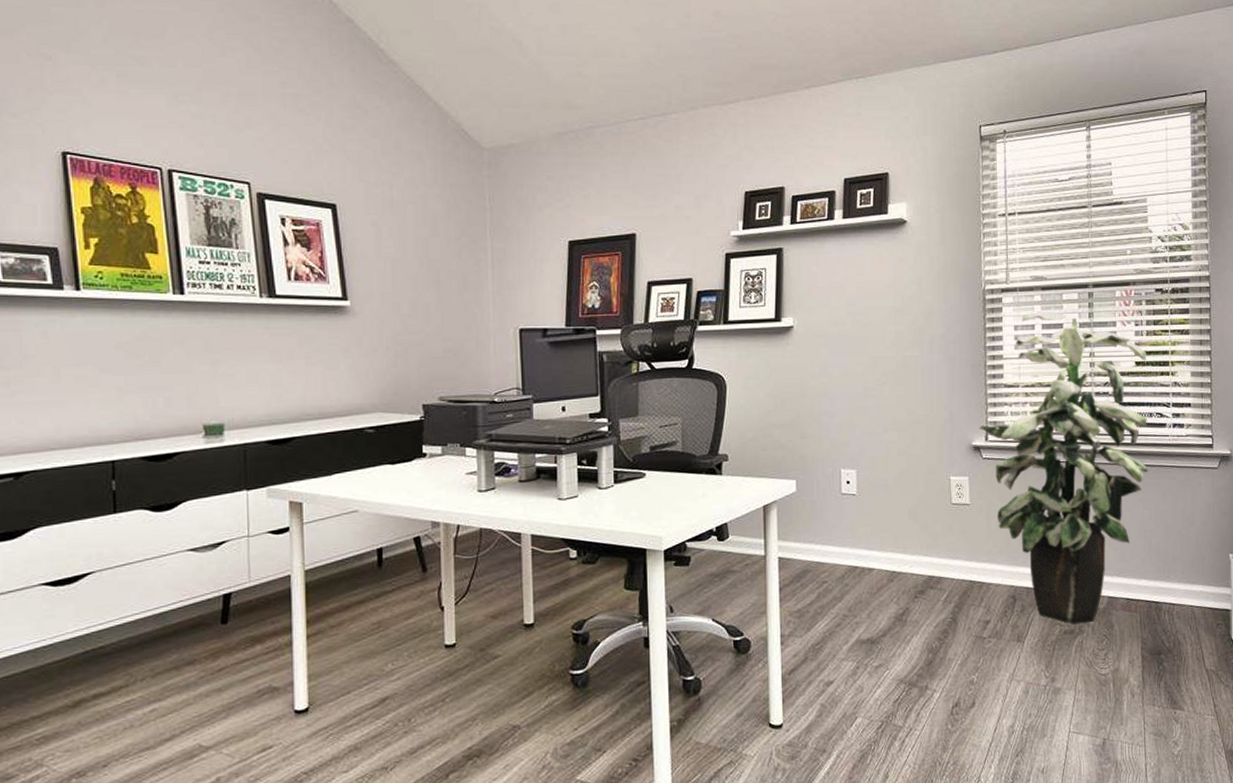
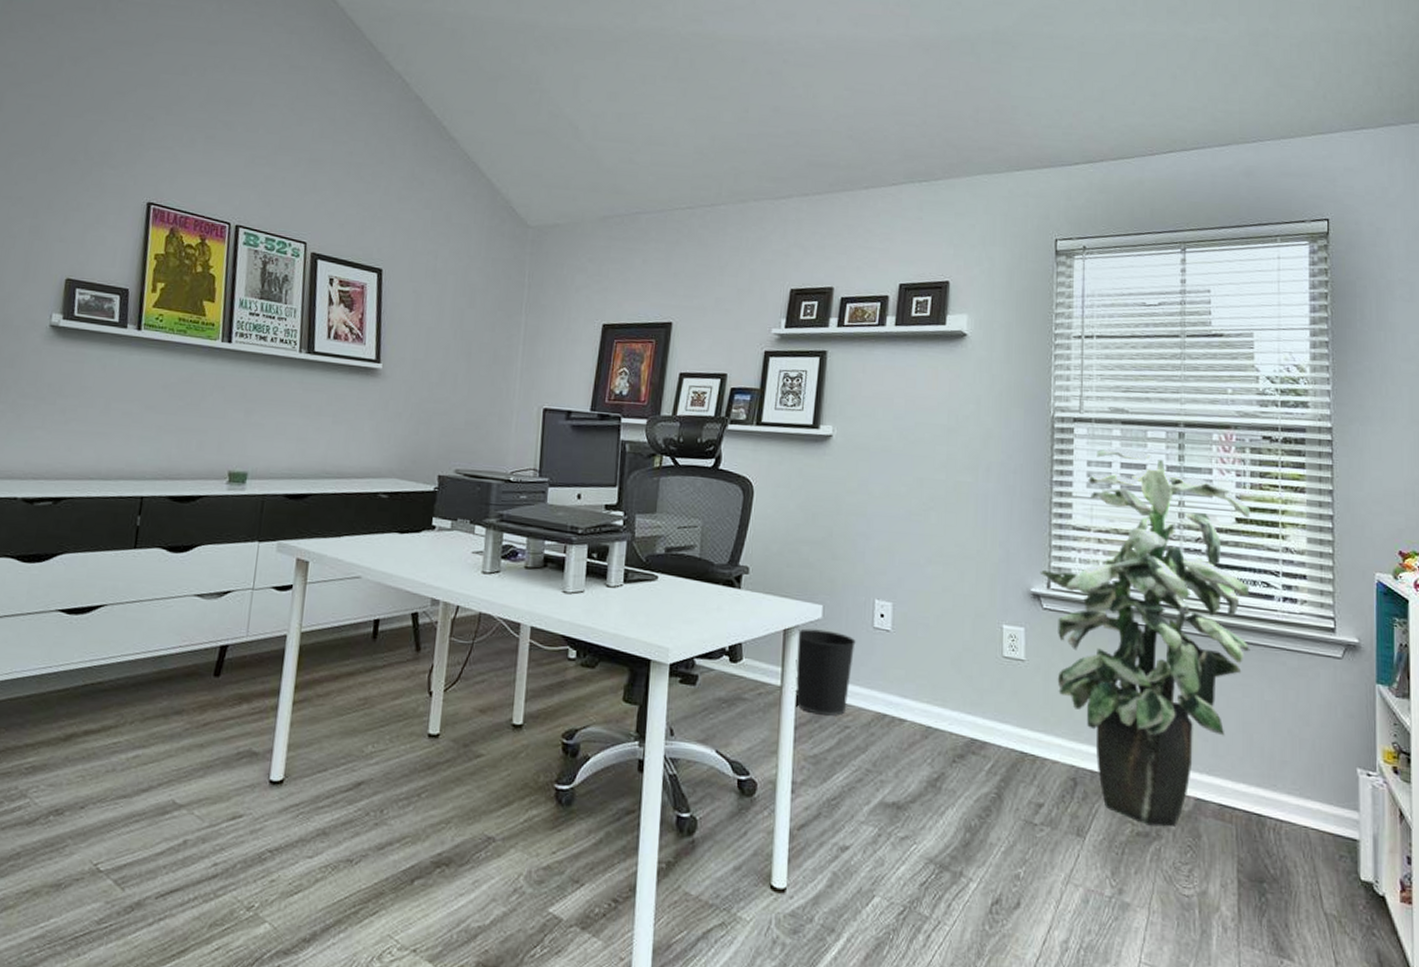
wastebasket: none [775,501,827,575] -> present [795,628,856,716]

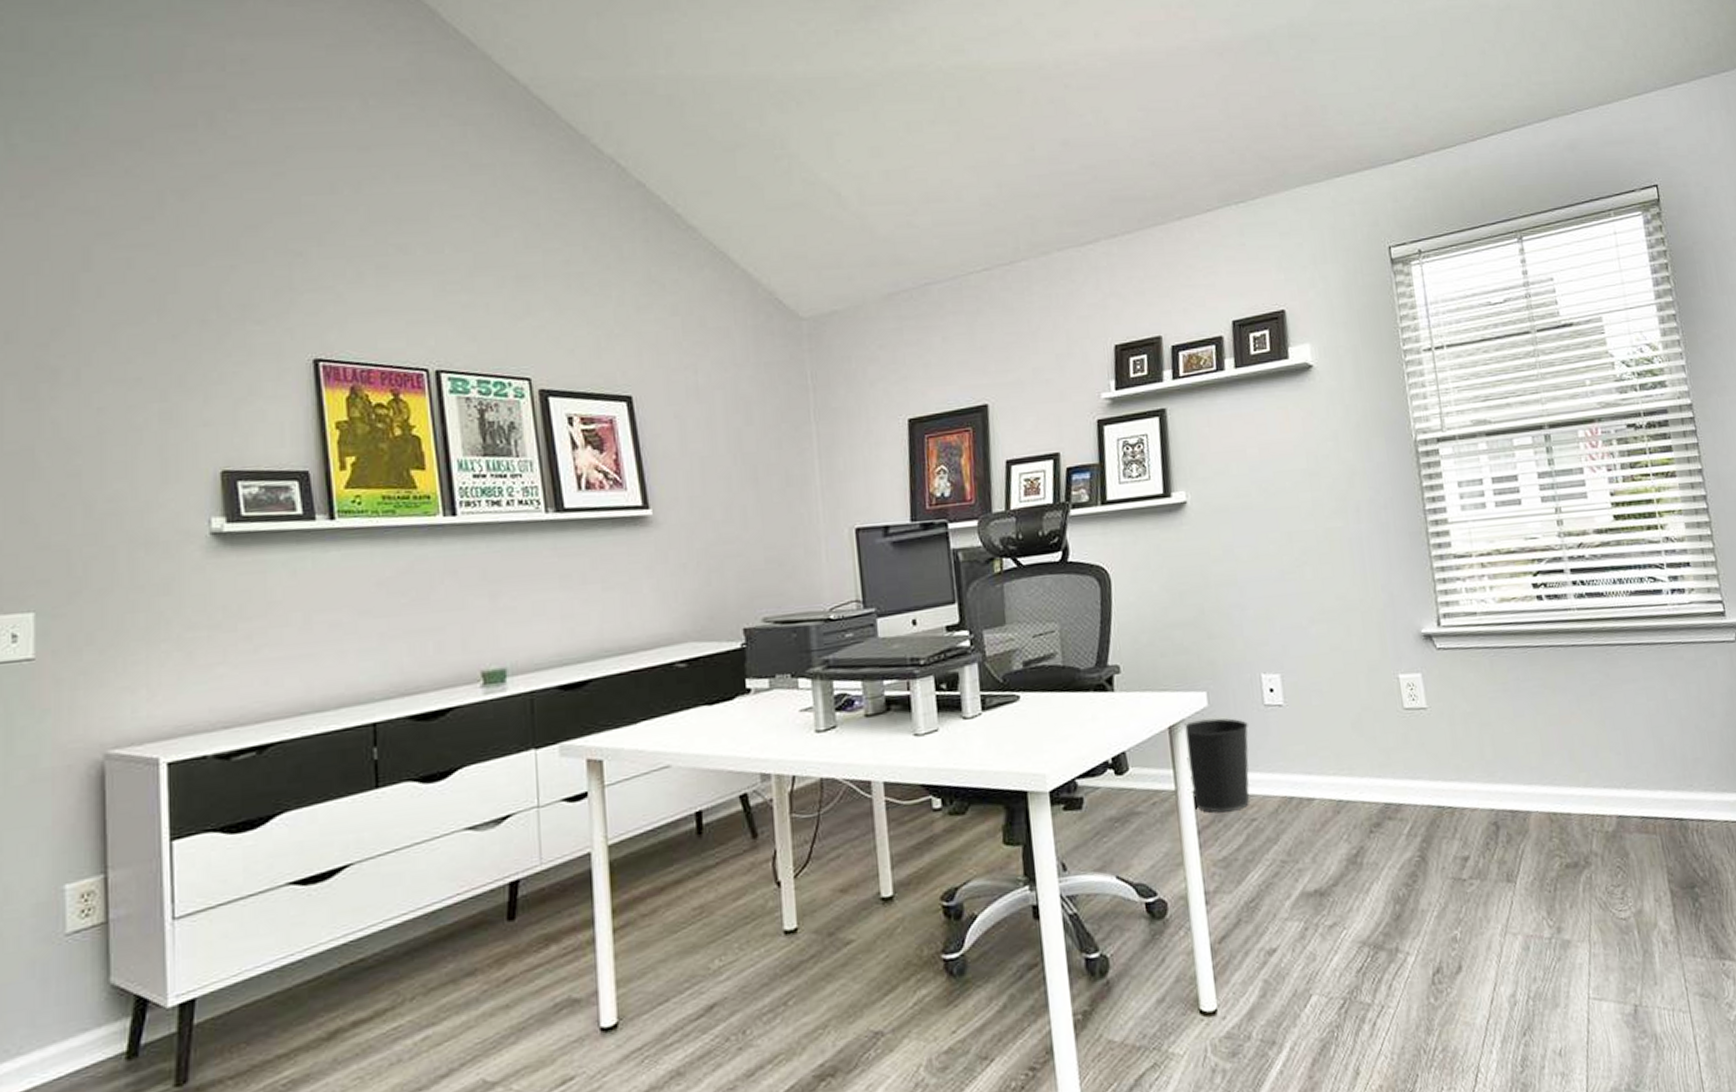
indoor plant: present [1039,447,1250,828] -> none [1427,460,1648,855]

